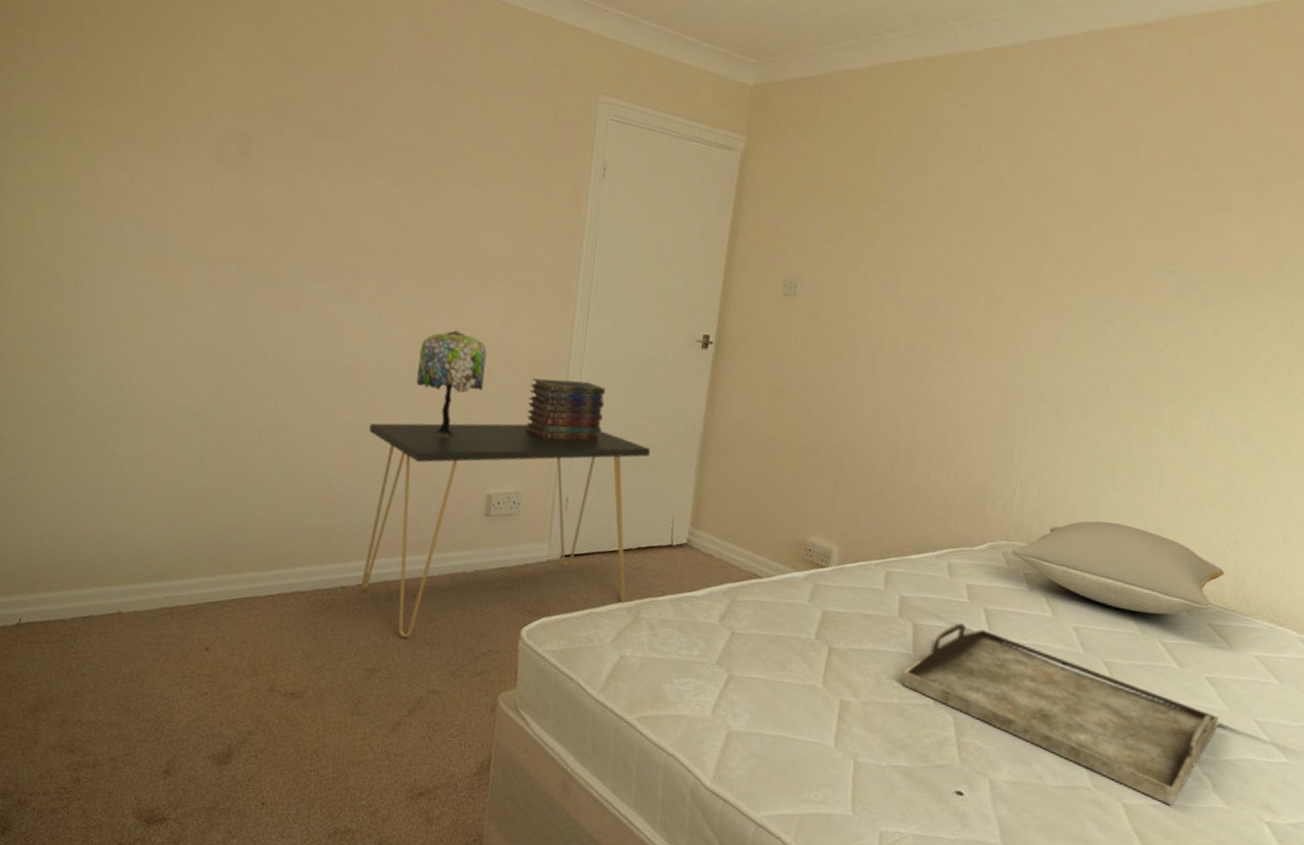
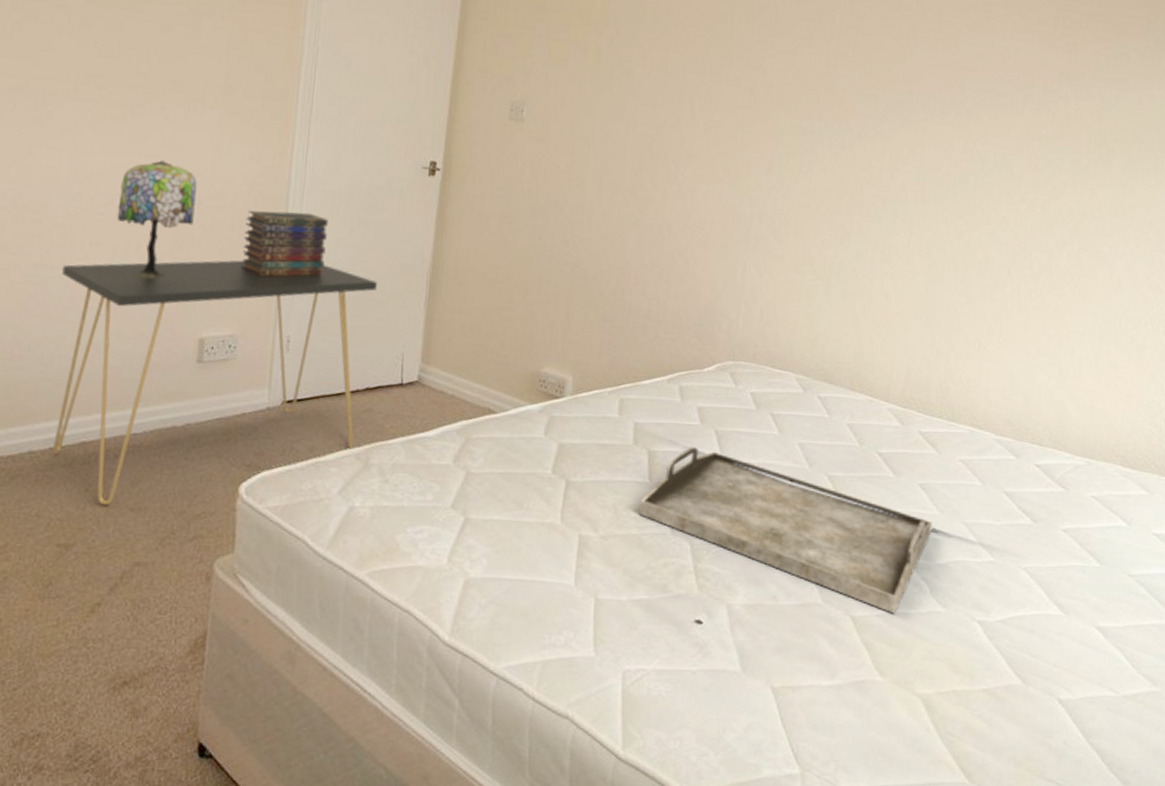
pillow: present [1012,520,1225,615] -> none [739,337,930,426]

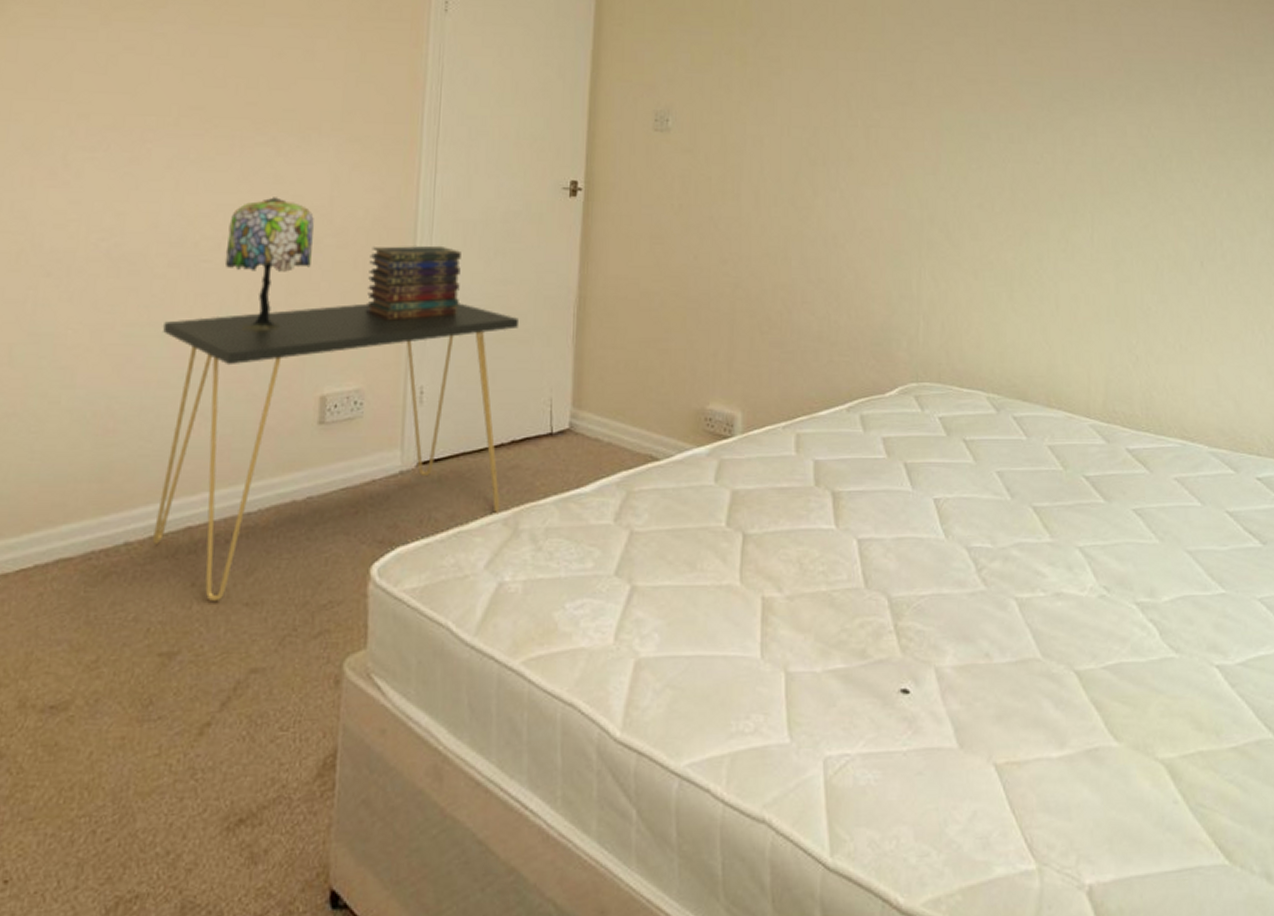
serving tray: present [639,447,933,614] -> none [828,484,1154,665]

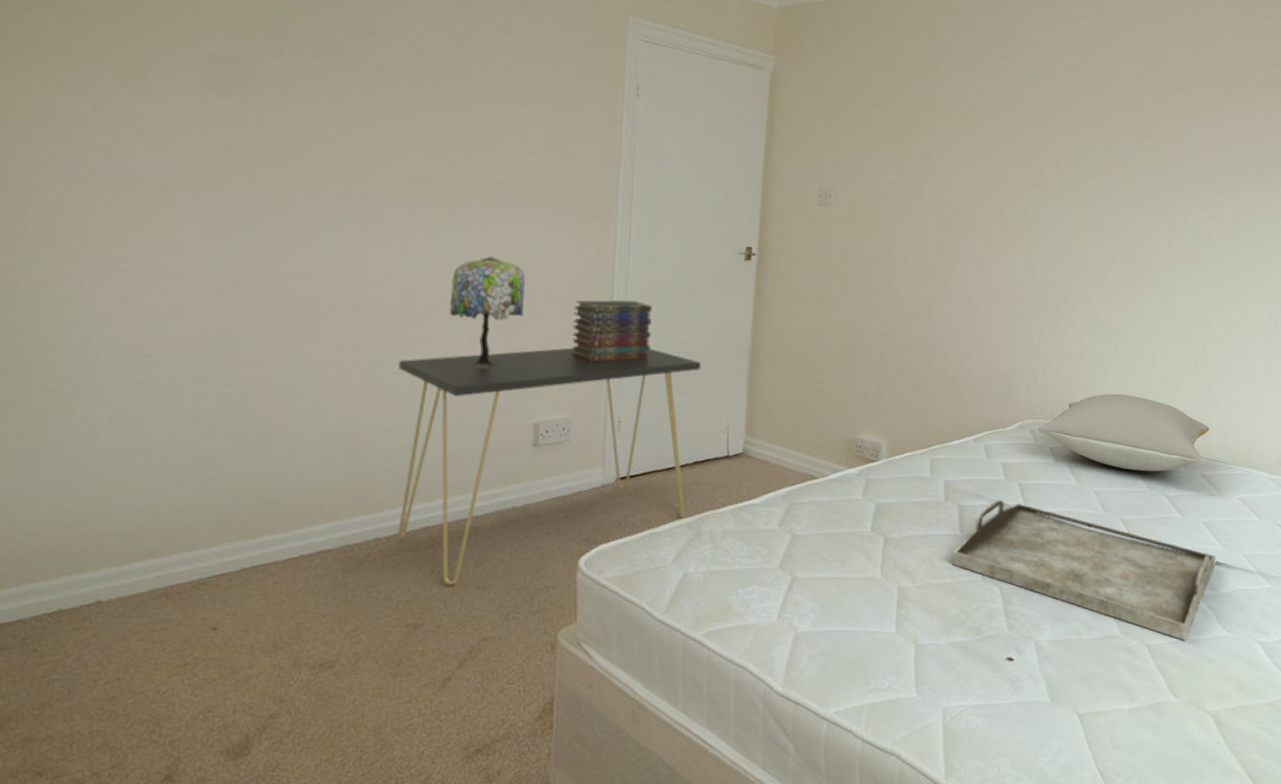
serving tray: none [828,484,1154,665] -> present [953,500,1217,641]
pillow: none [924,349,1132,445] -> present [1038,393,1210,471]

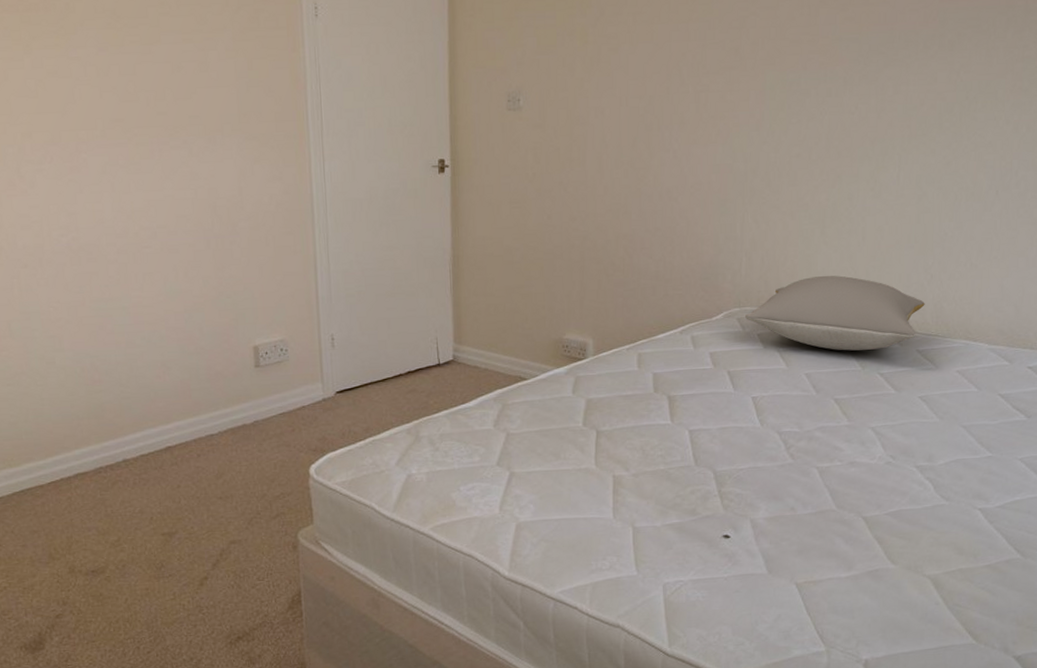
desk: present [397,347,701,584] -> none [121,267,405,497]
table lamp: present [449,256,525,370] -> none [160,191,231,301]
book stack: present [570,300,652,362] -> none [278,221,355,285]
serving tray: present [953,500,1217,641] -> none [665,388,934,511]

